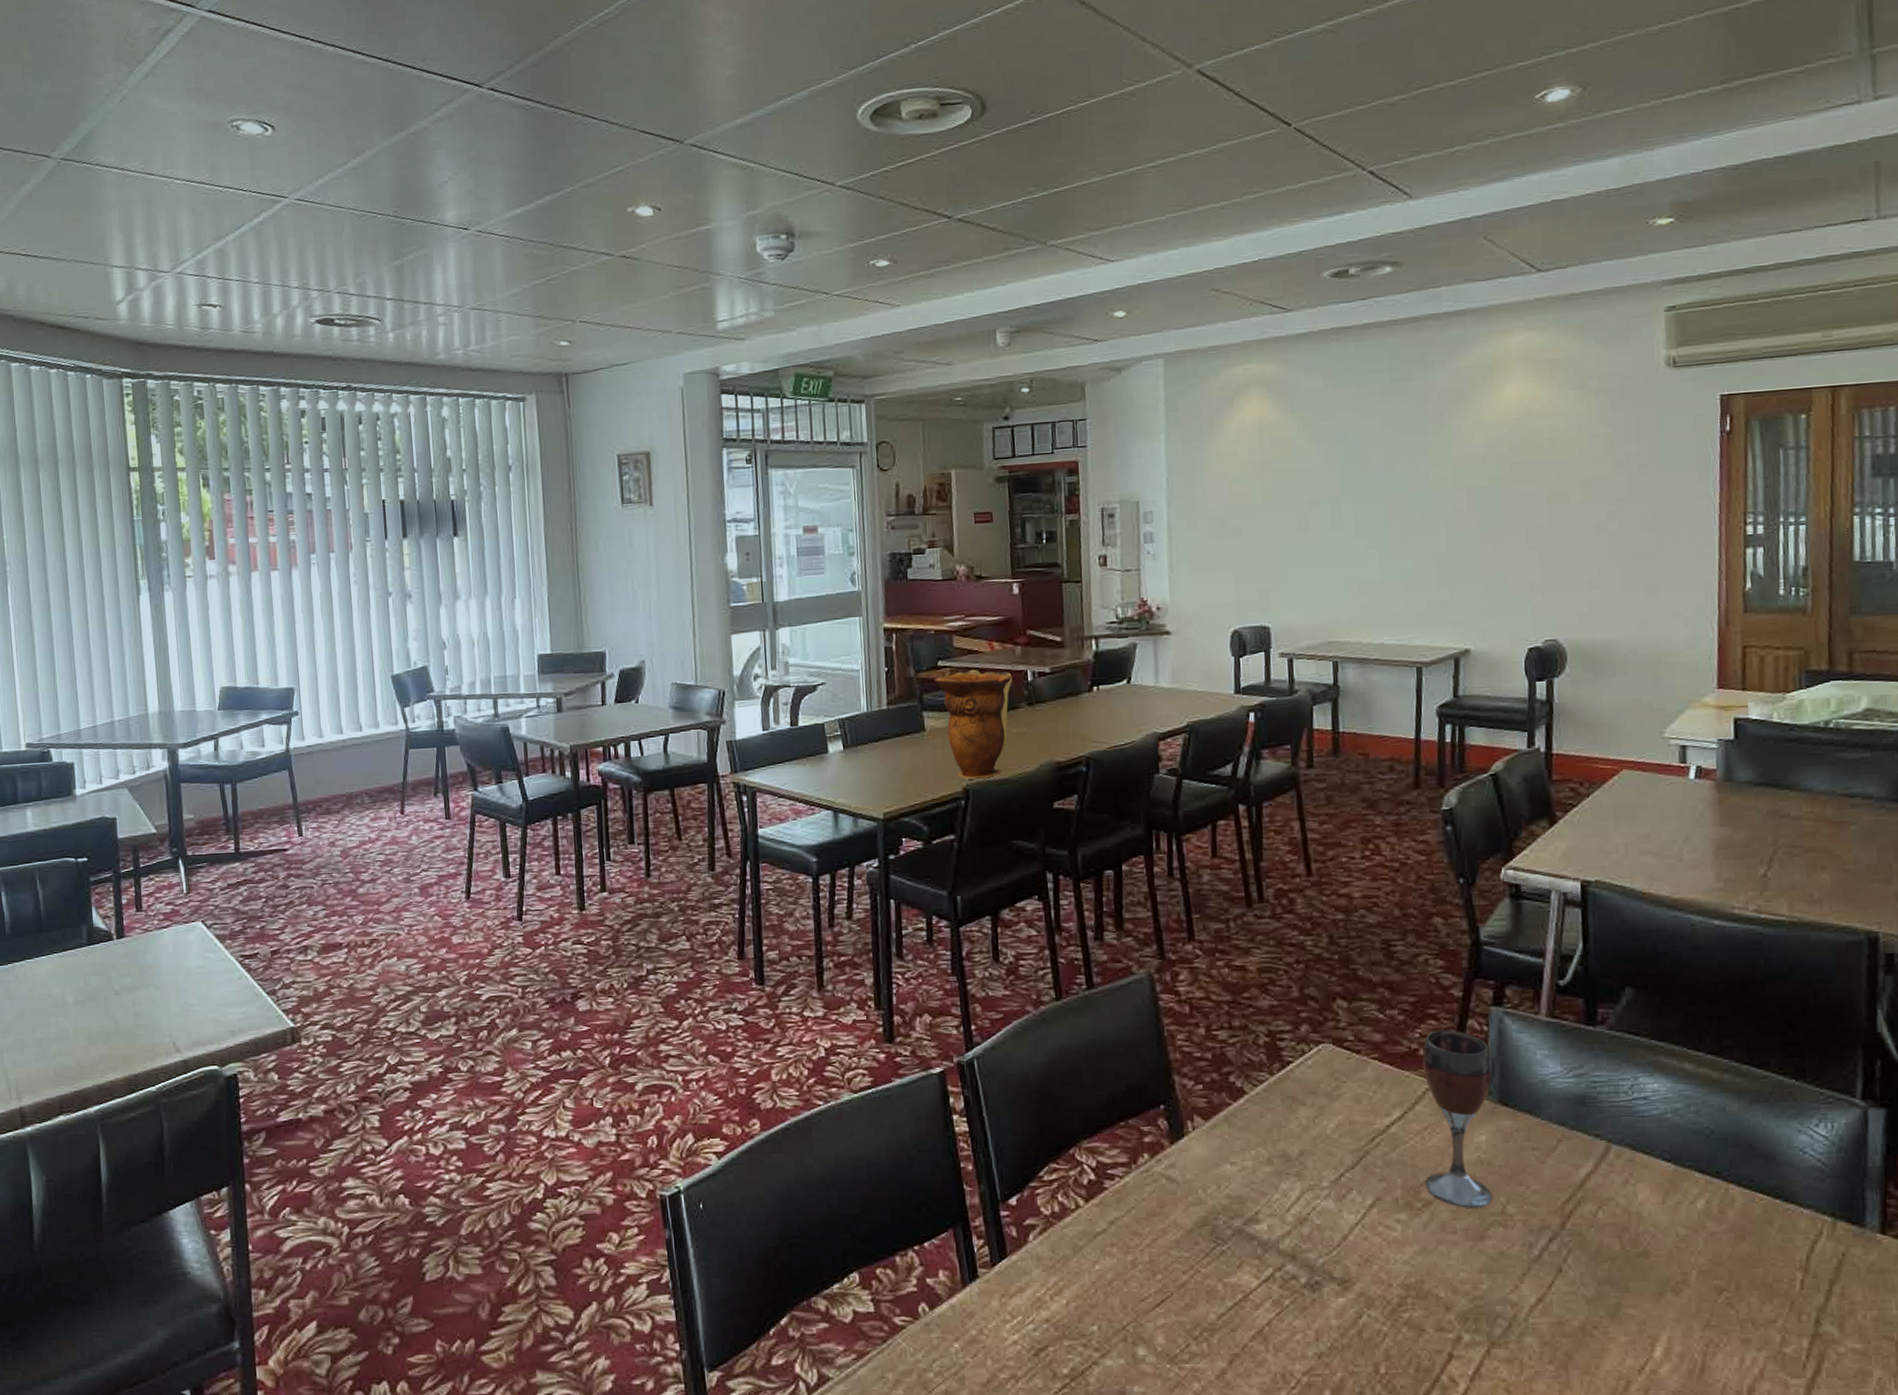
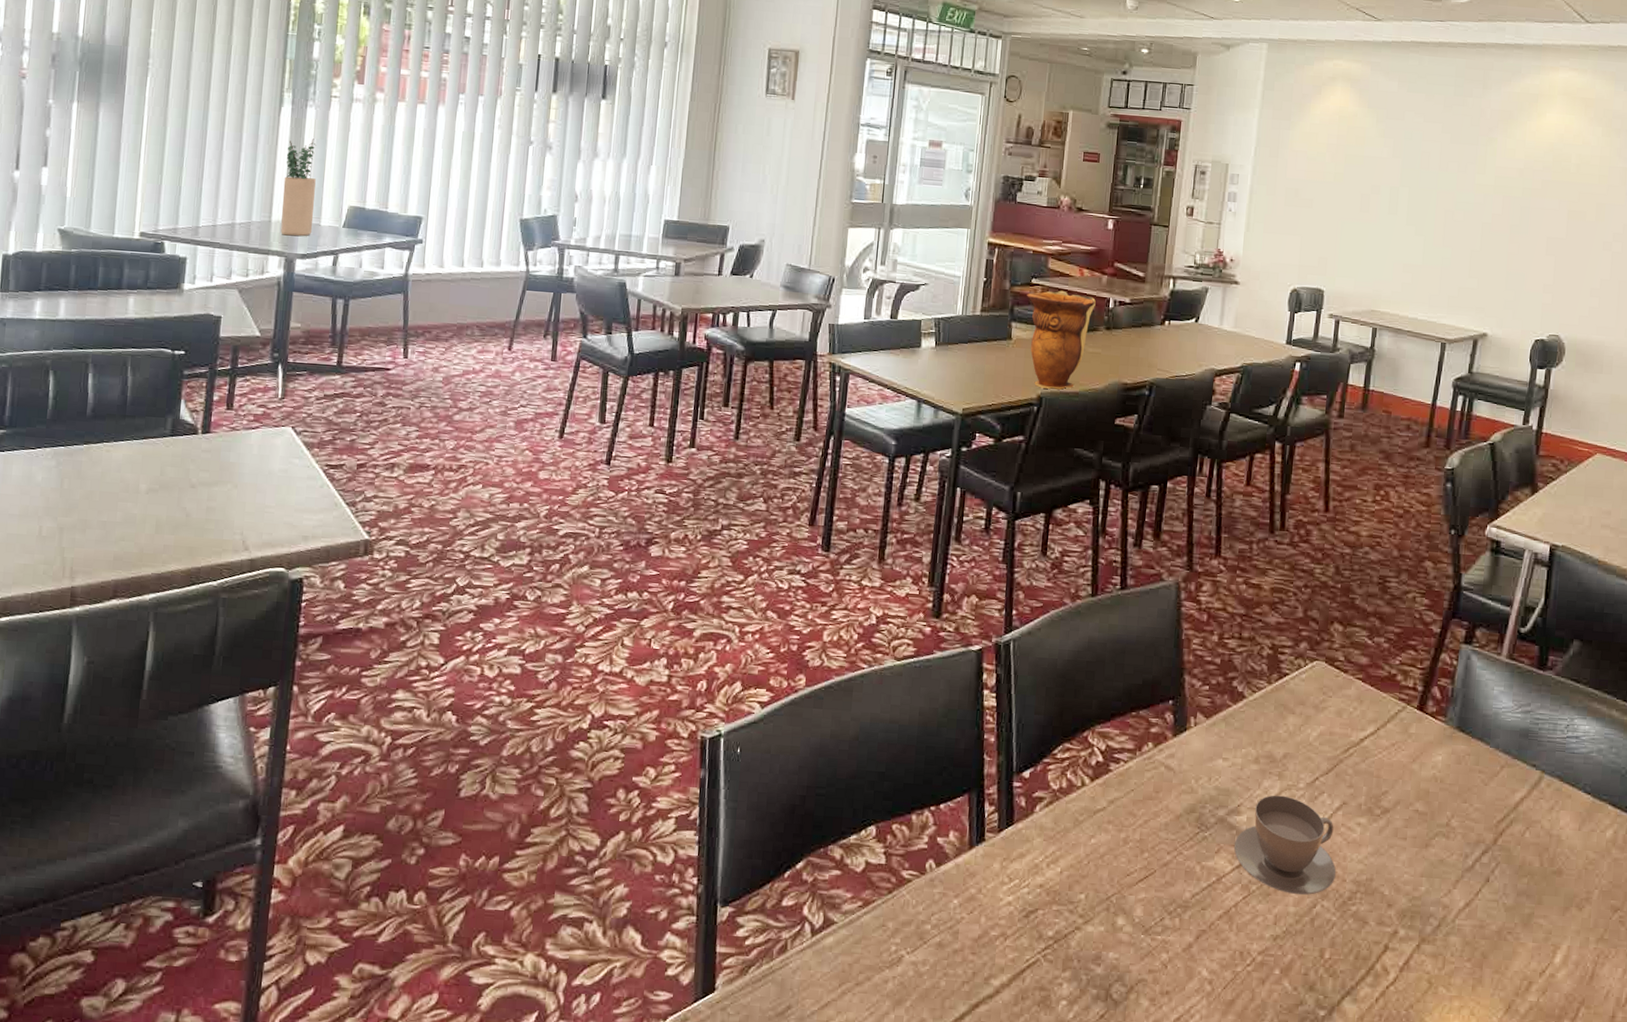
vase: none [152,623,190,727] -> present [281,138,316,237]
teacup: none [1257,1197,1380,1306] -> present [1233,795,1337,896]
cup: present [1422,1030,1493,1208] -> none [1385,660,1456,819]

